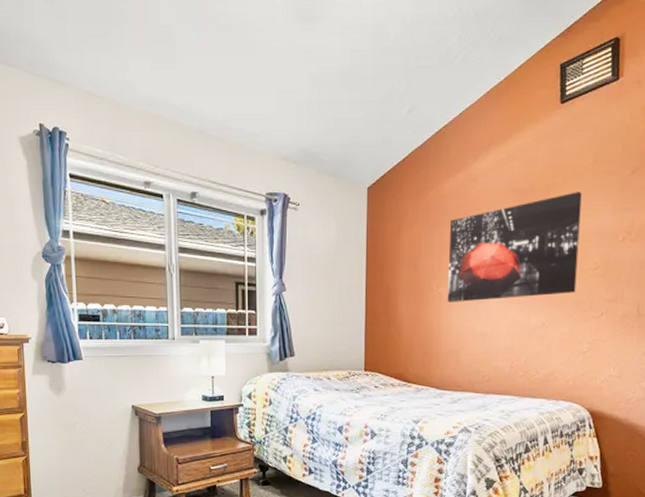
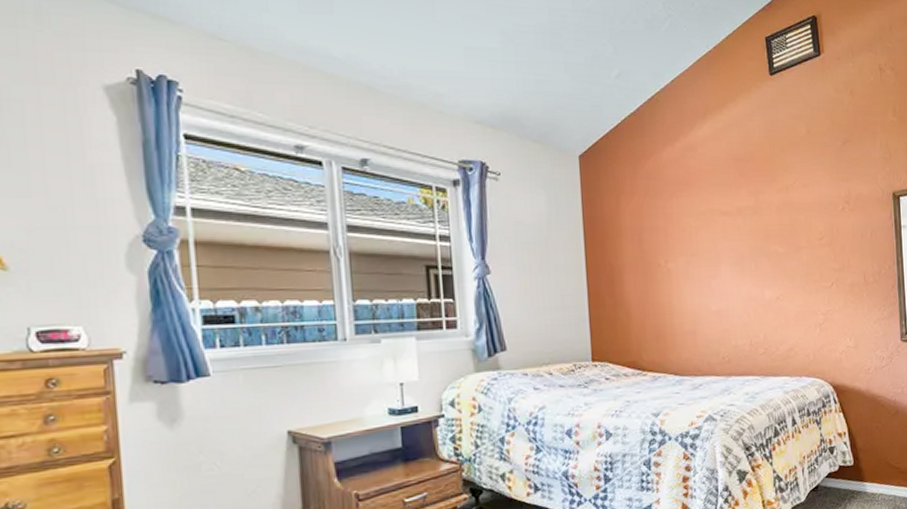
wall art: present [447,192,582,302] -> none [672,162,805,279]

